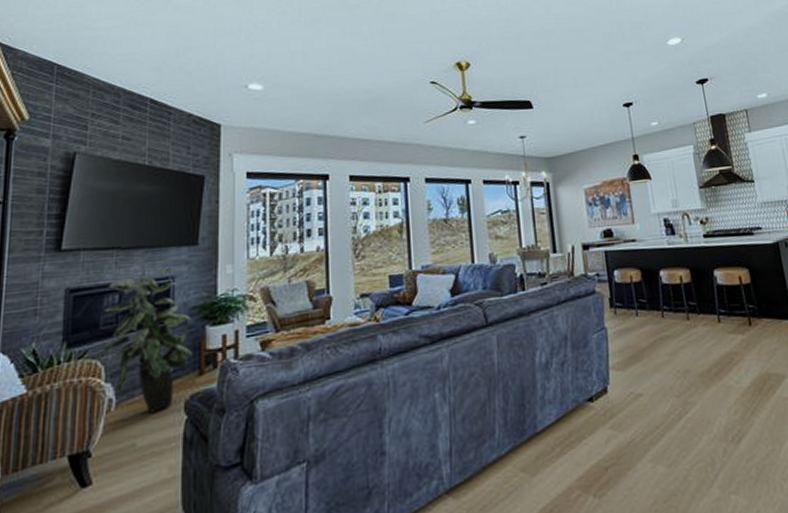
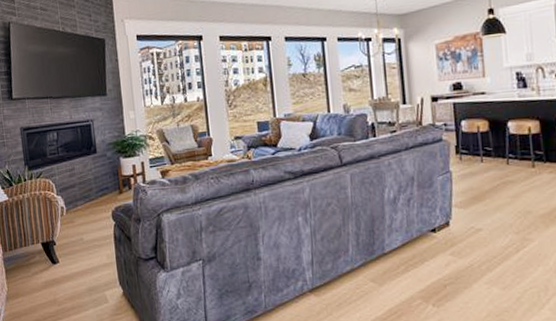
indoor plant: present [103,266,192,414] -> none [48,112,113,219]

